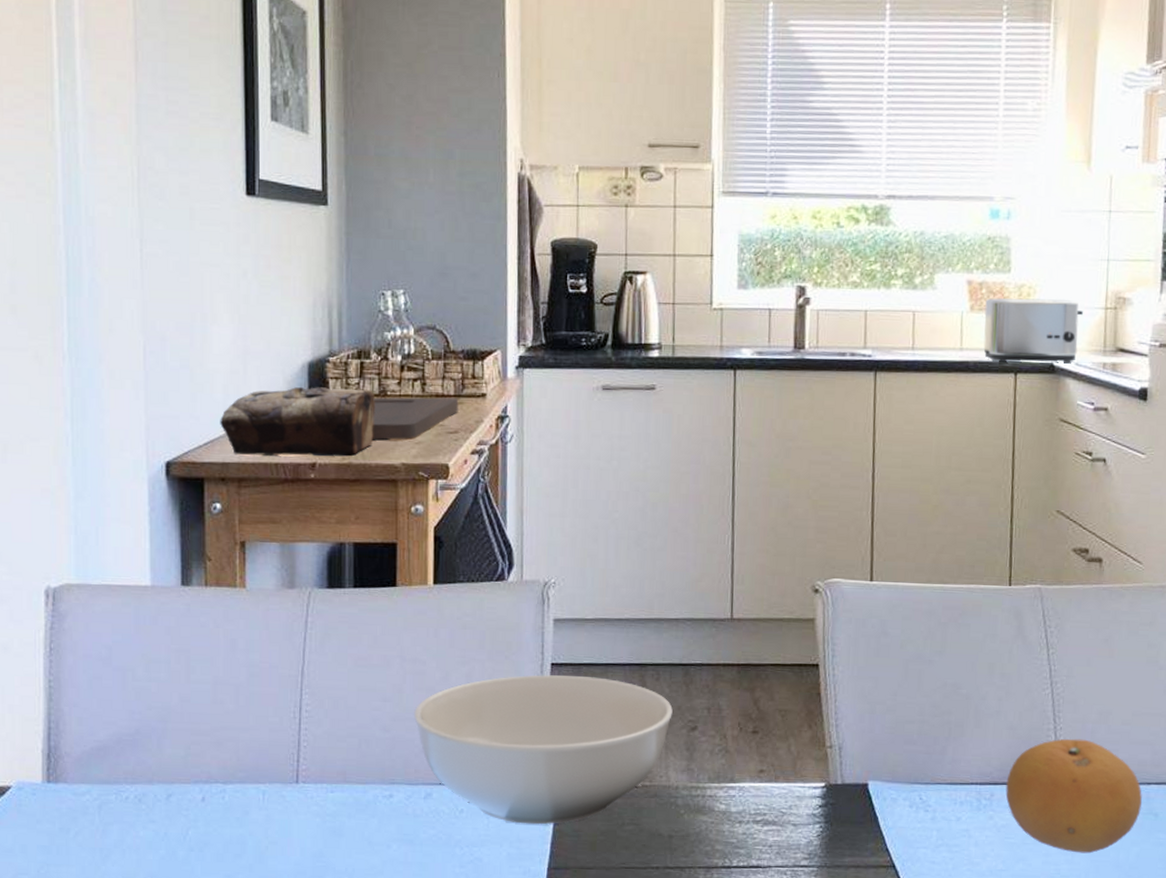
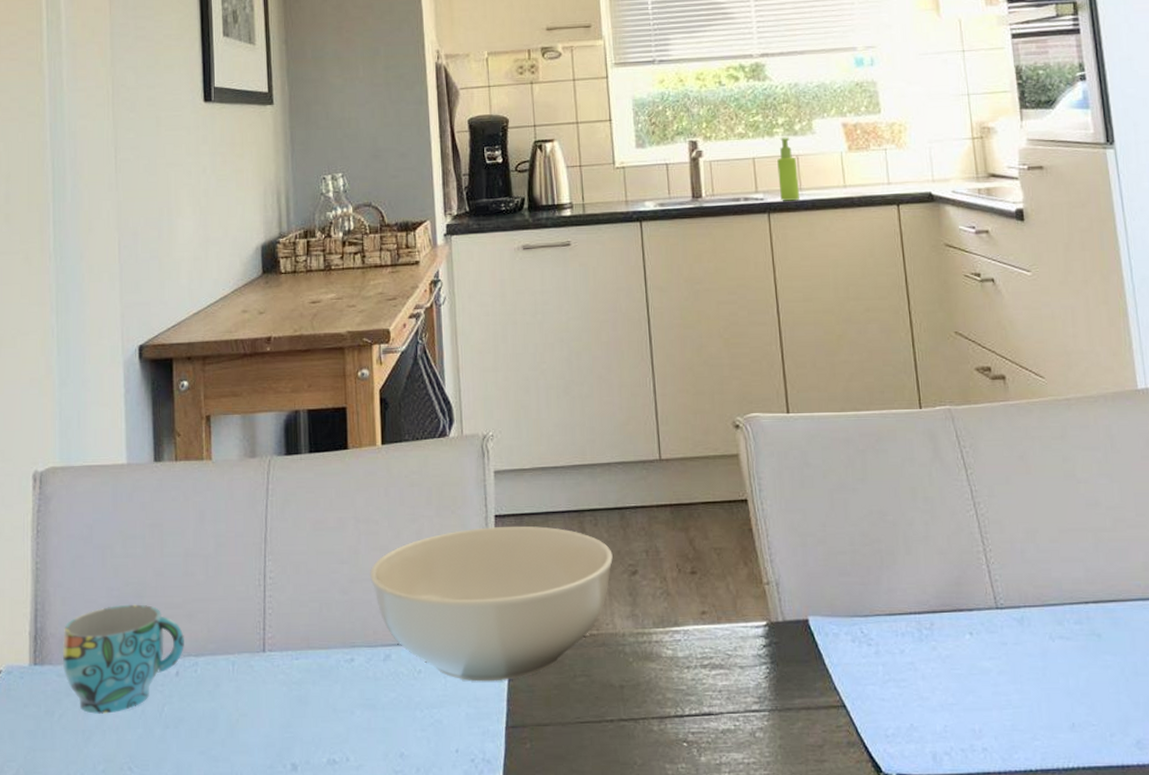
cup: none [78,728,211,834] -> present [62,604,184,714]
bread loaf: present [220,386,376,456] -> none [185,265,322,334]
cutting board: present [371,397,459,440] -> none [319,267,396,311]
soap dispenser: none [890,290,913,360] -> present [777,137,800,201]
toaster: present [983,298,1084,363] -> none [861,133,953,195]
fruit: present [1005,738,1142,854] -> none [944,560,1083,681]

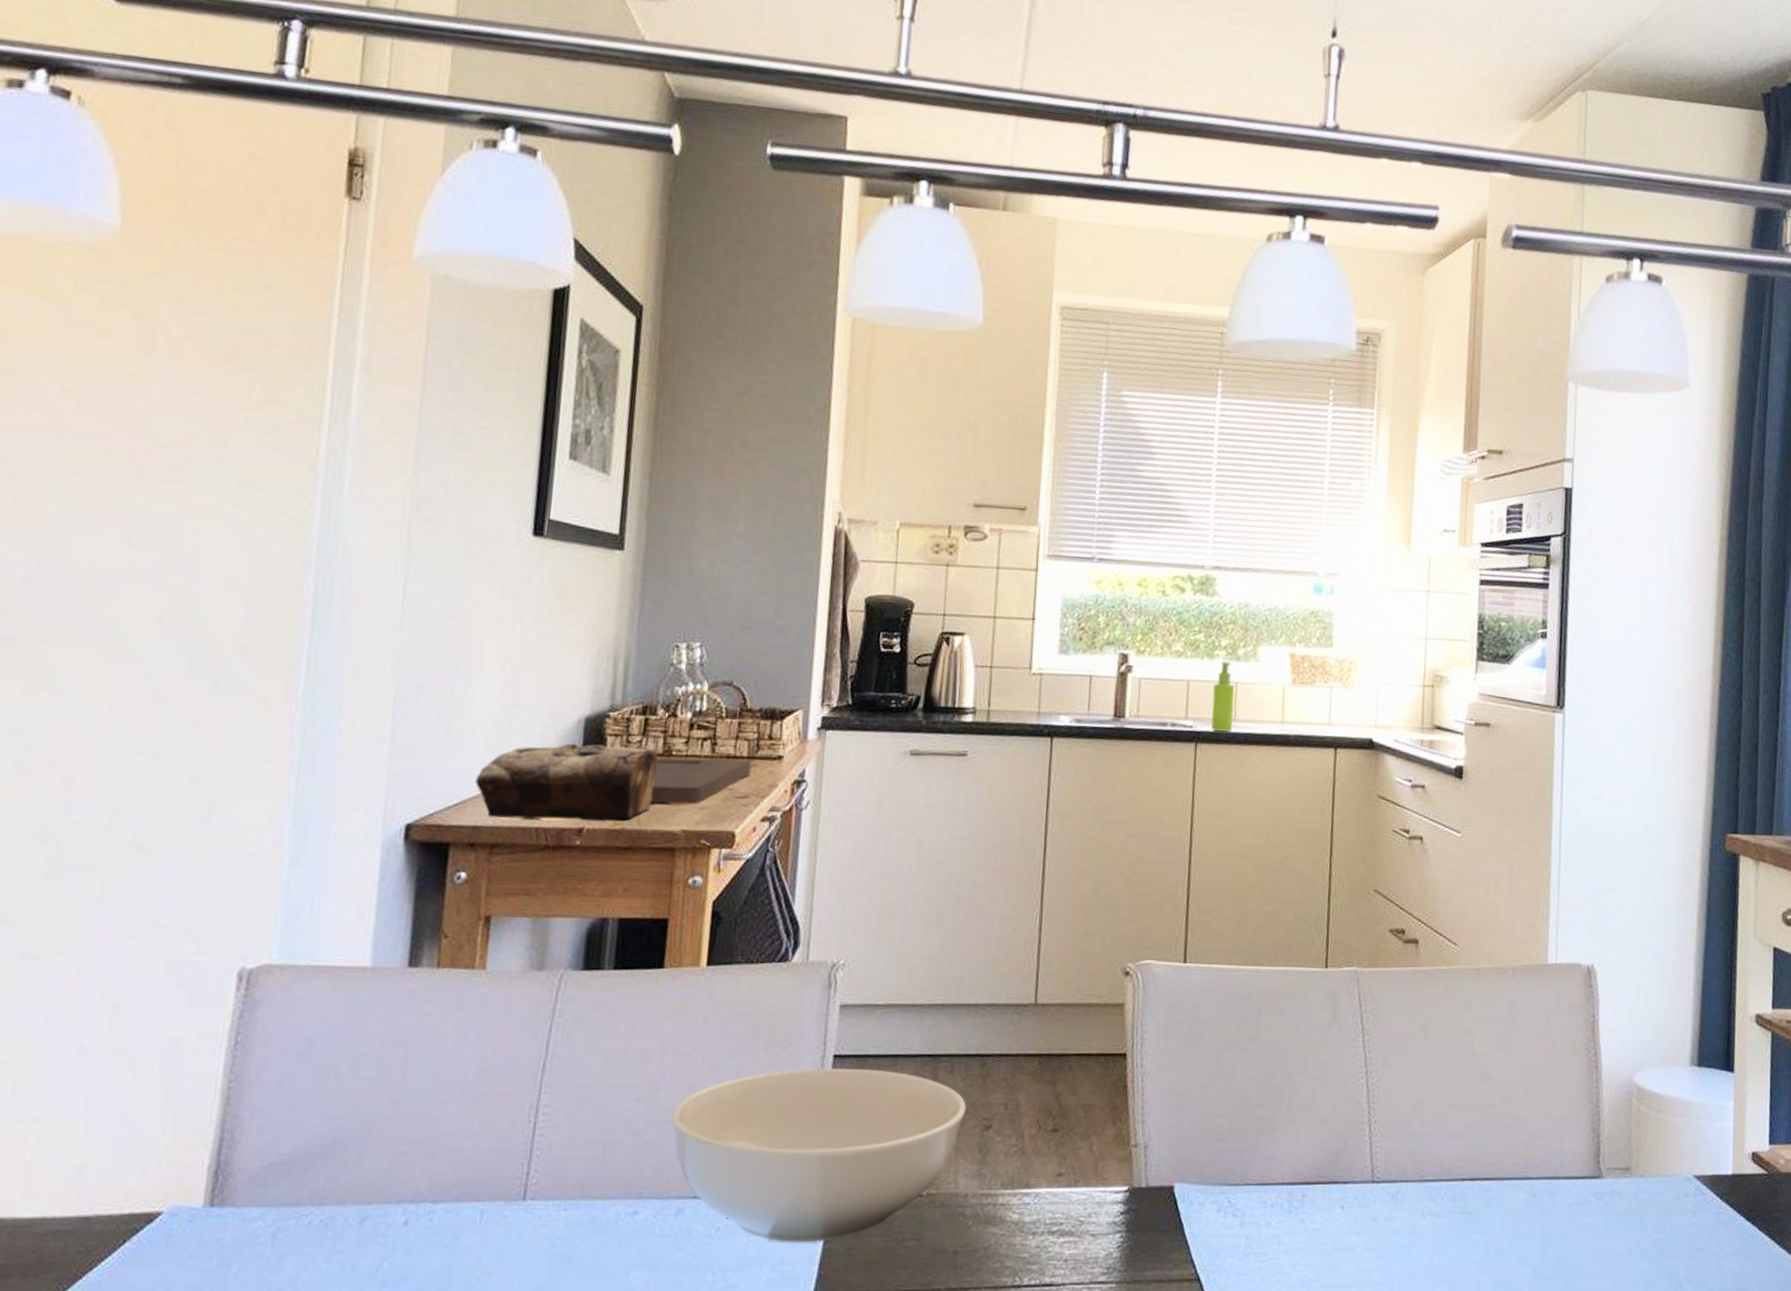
cup: present [62,604,184,714] -> none [250,1137,421,1268]
bread loaf: none [185,265,322,334] -> present [475,743,658,820]
cutting board: none [319,267,396,311] -> present [650,757,752,804]

